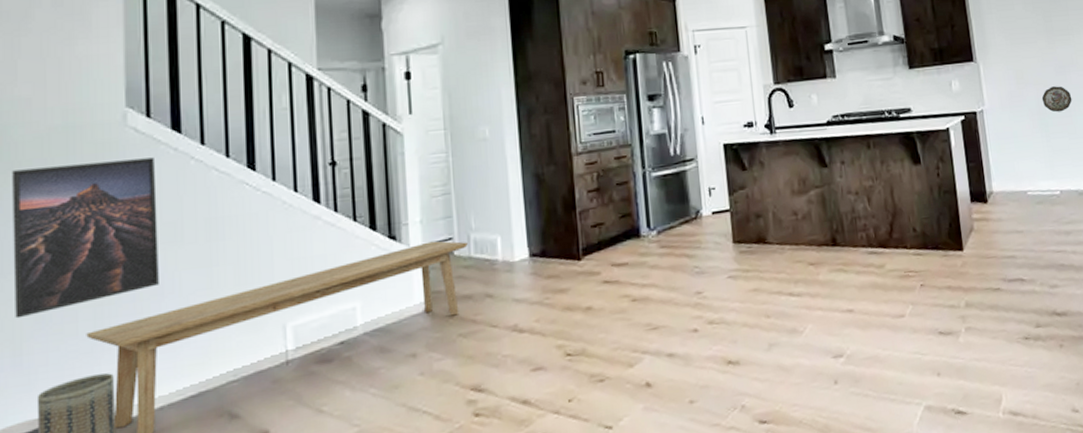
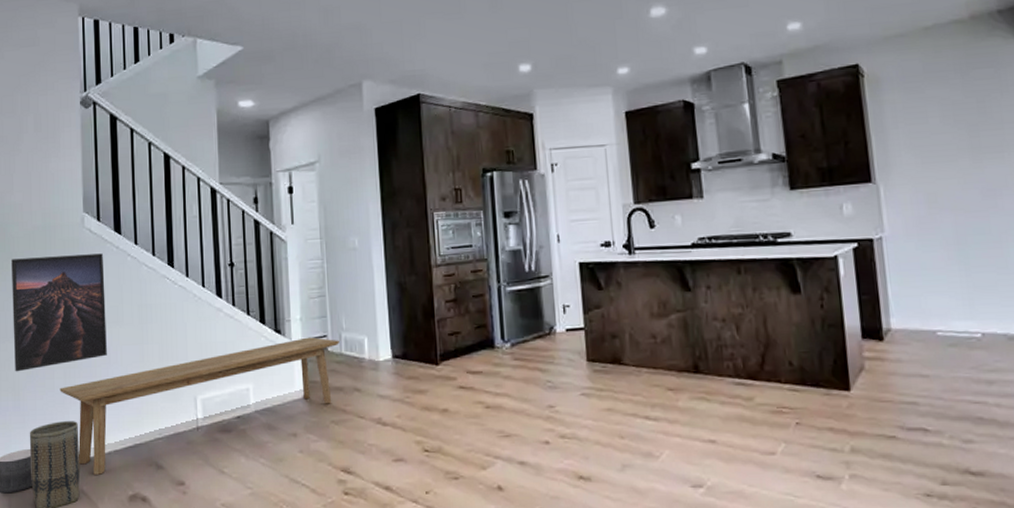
decorative plate: present [1041,86,1072,112] -> none [961,212,1004,243]

